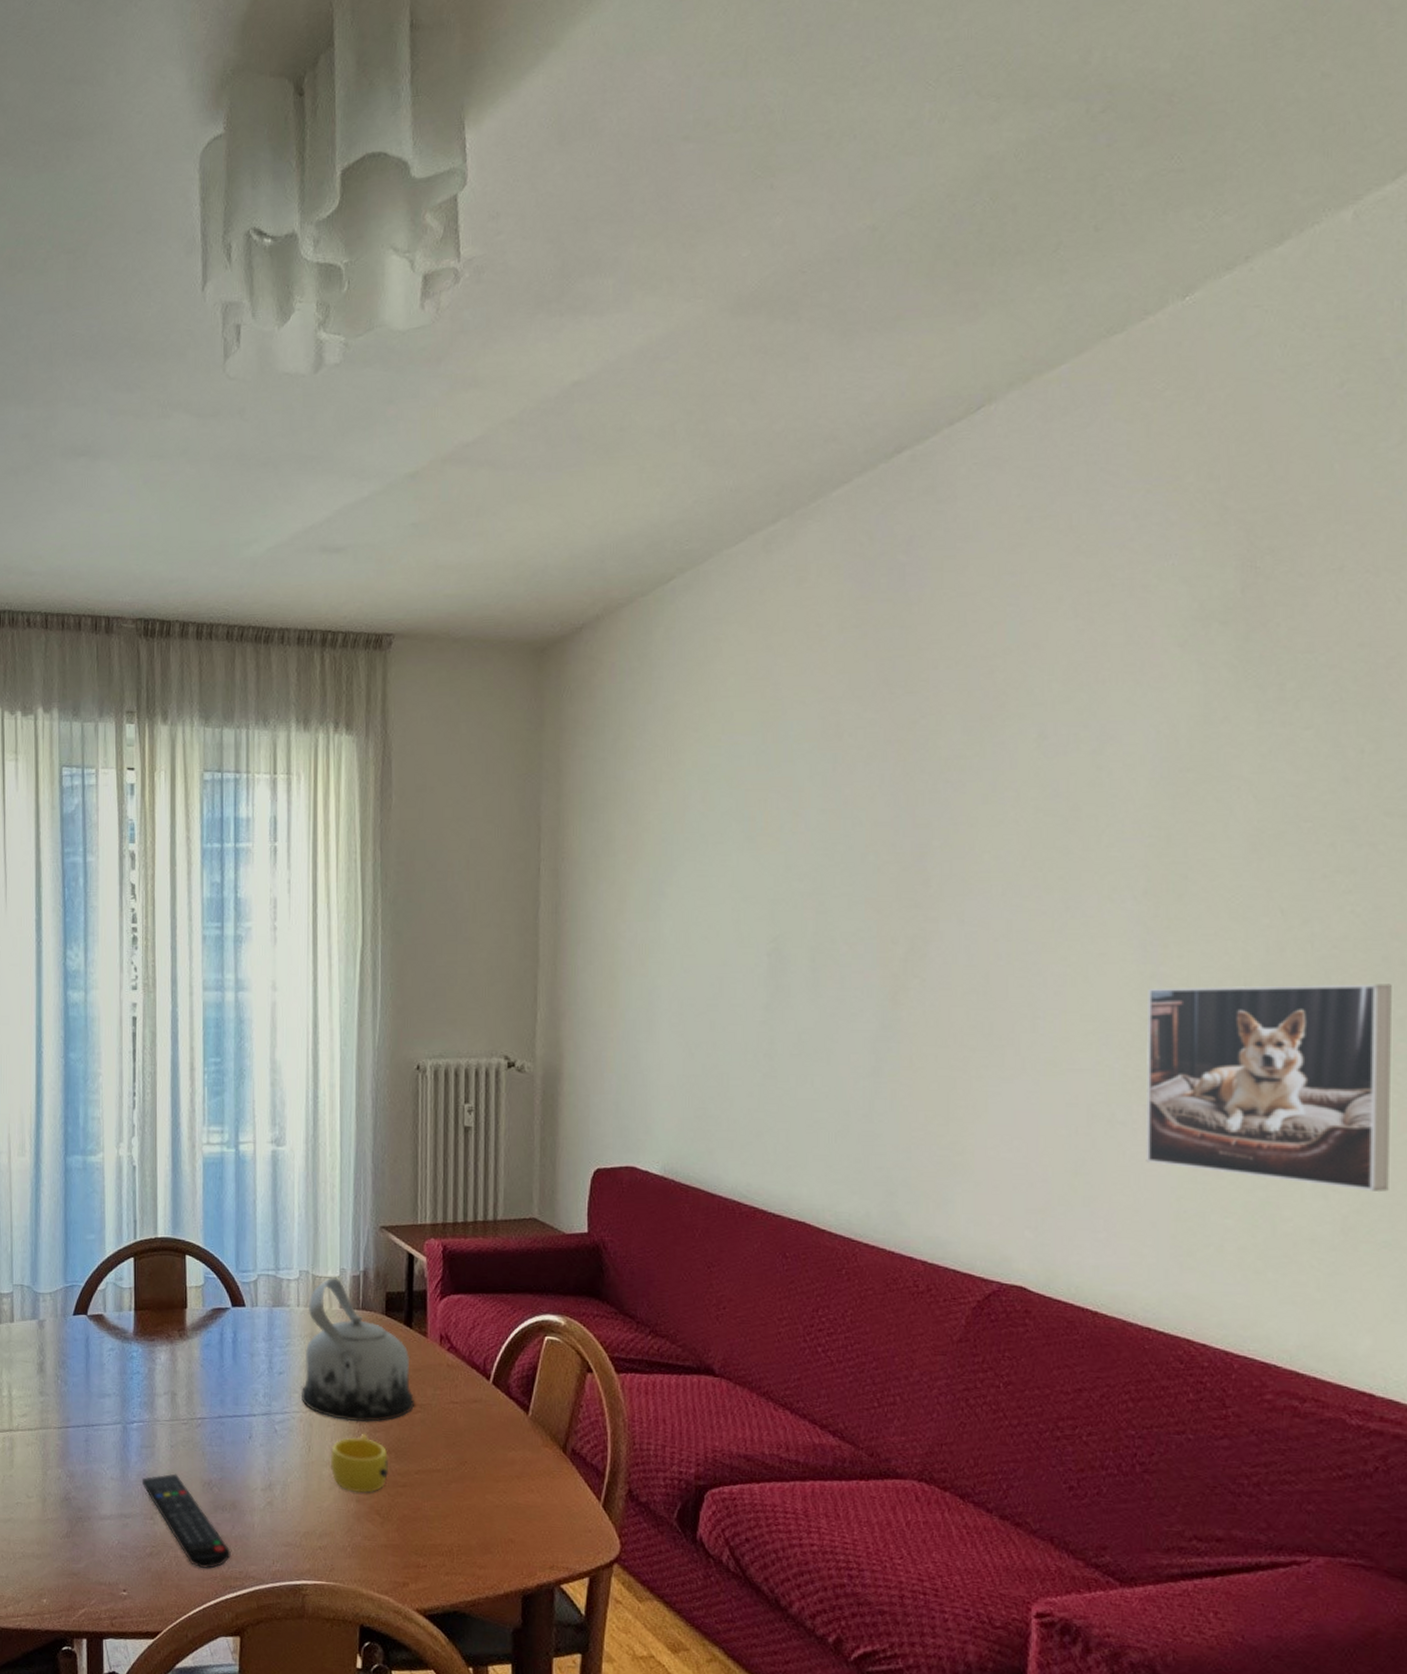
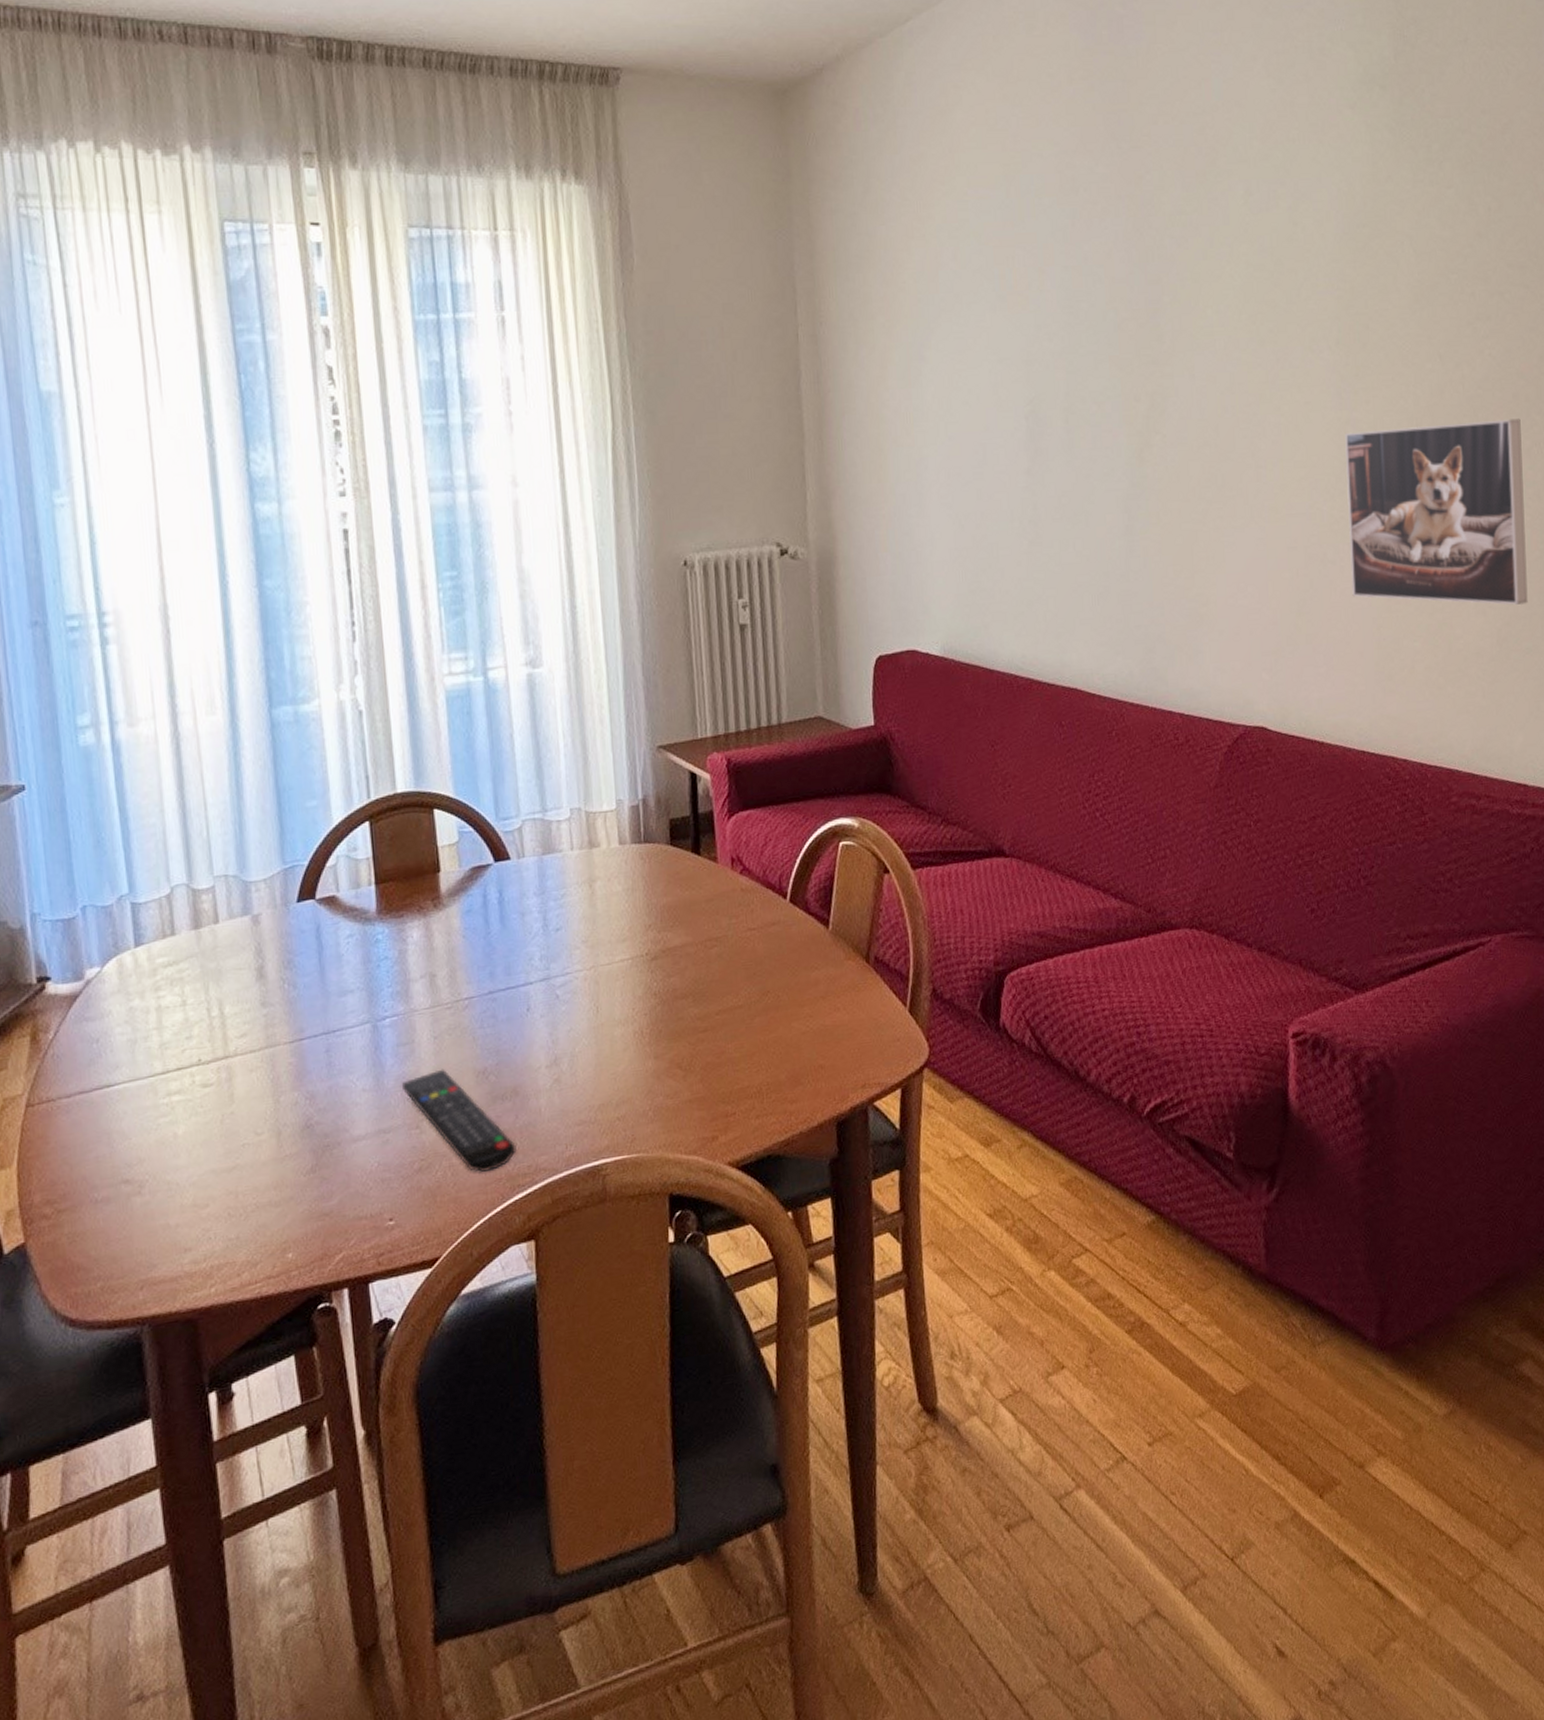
teapot: present [300,1277,414,1423] -> none [582,810,709,971]
cup: present [330,1434,388,1493] -> none [622,981,687,1049]

